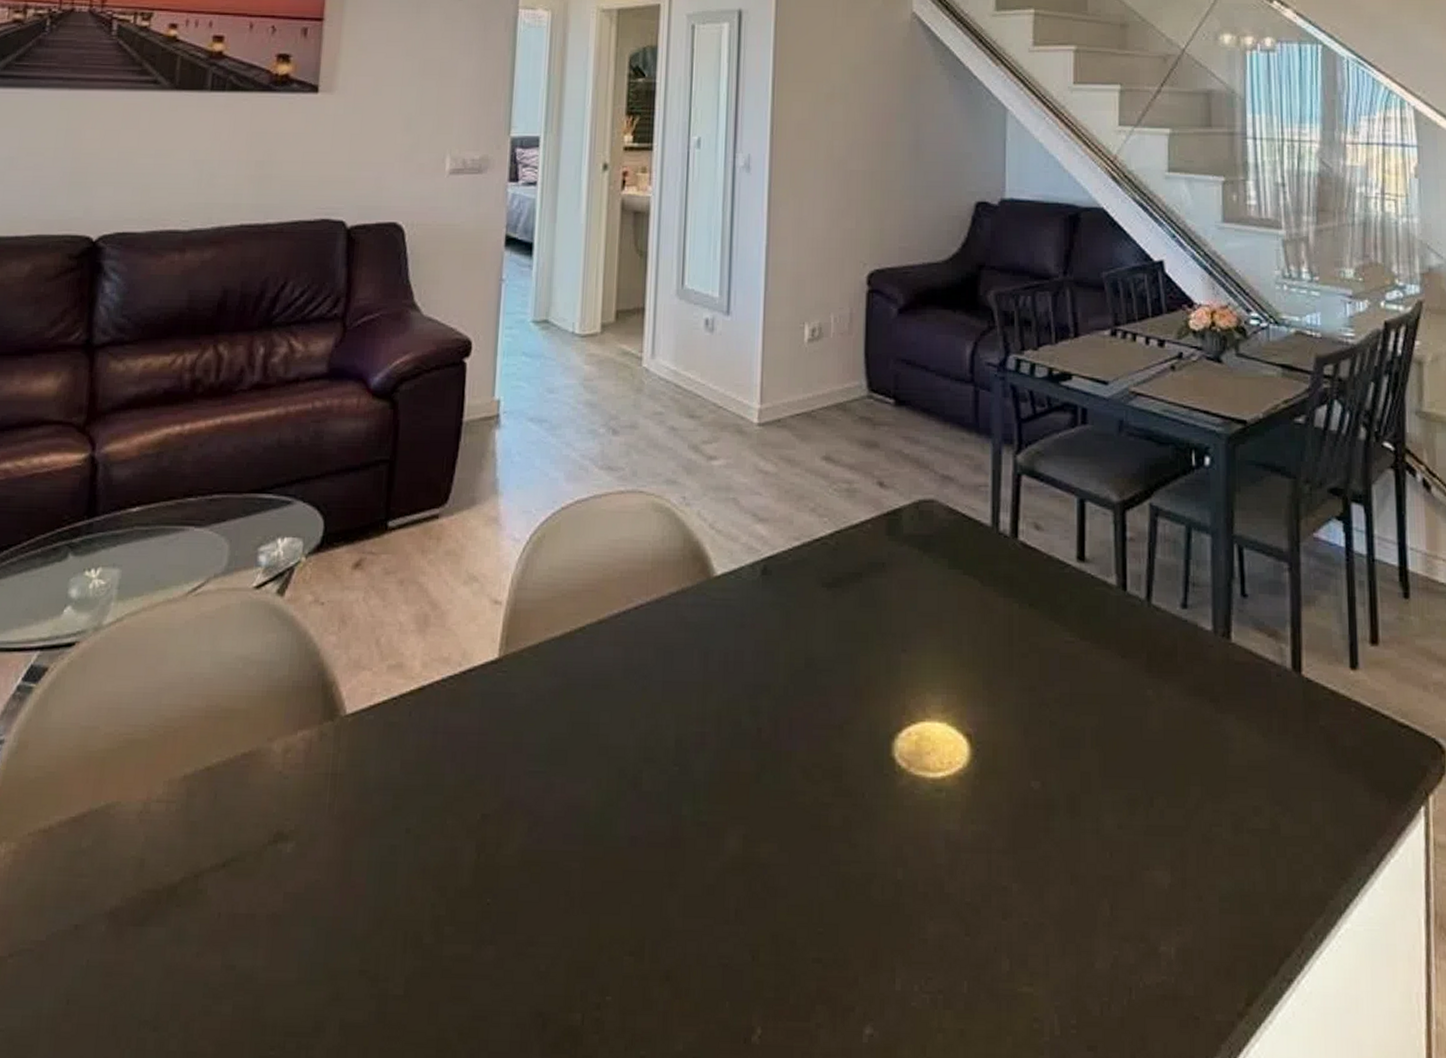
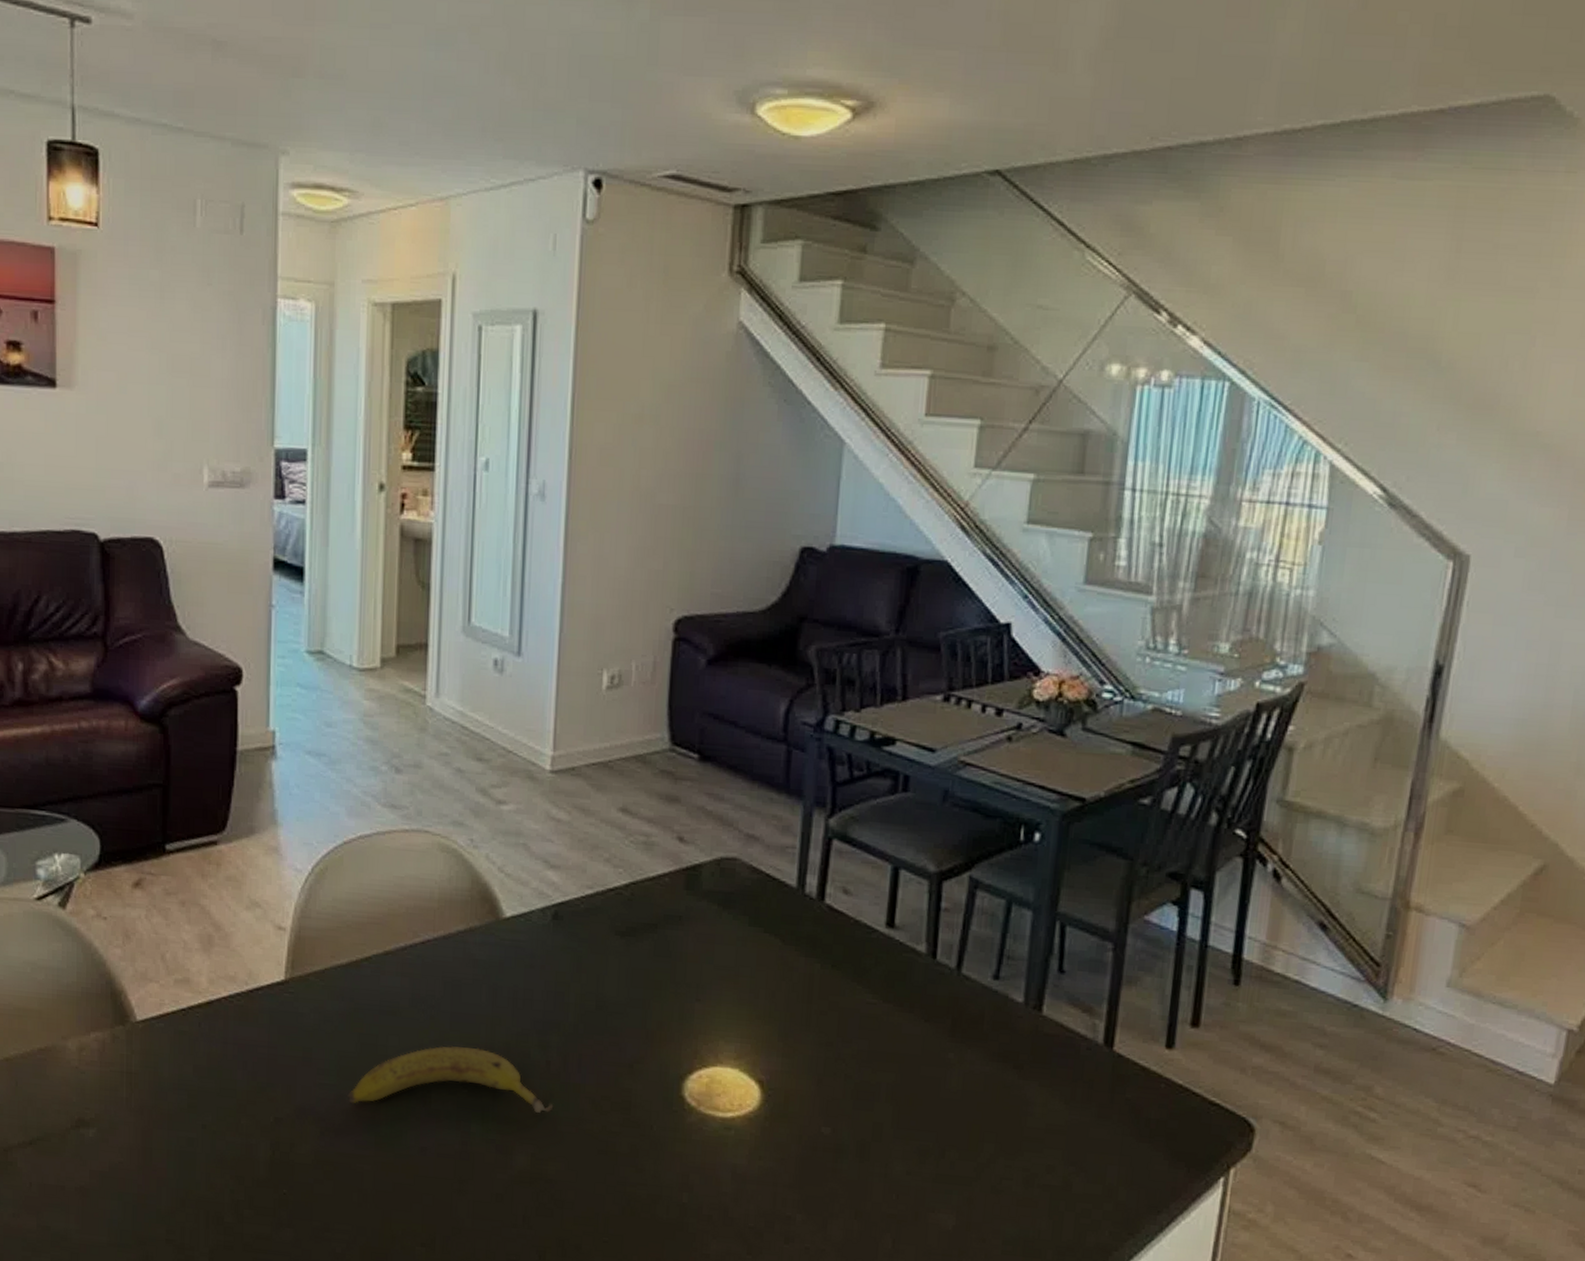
fruit: none [557,718,765,792] -> present [347,1046,554,1113]

